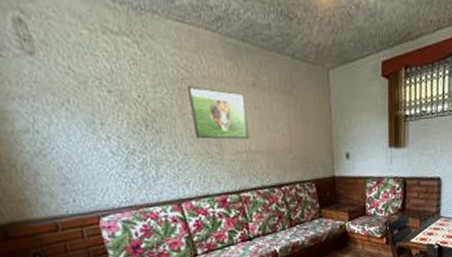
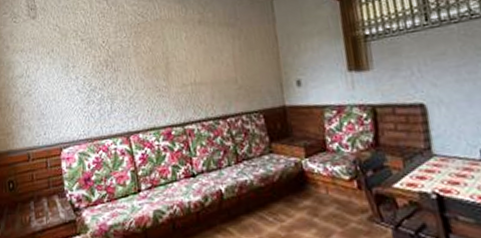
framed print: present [188,86,250,140] -> none [142,28,195,74]

